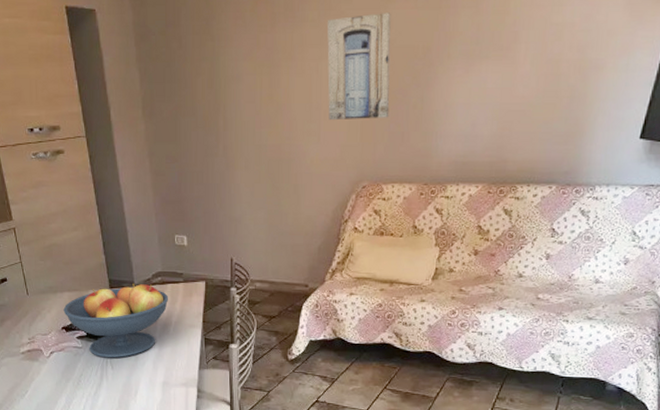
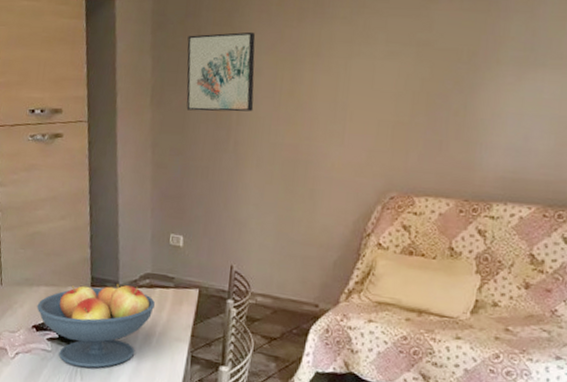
wall art: none [170,39,238,119] -> present [186,31,256,112]
wall art: present [327,13,391,121] -> none [355,13,433,124]

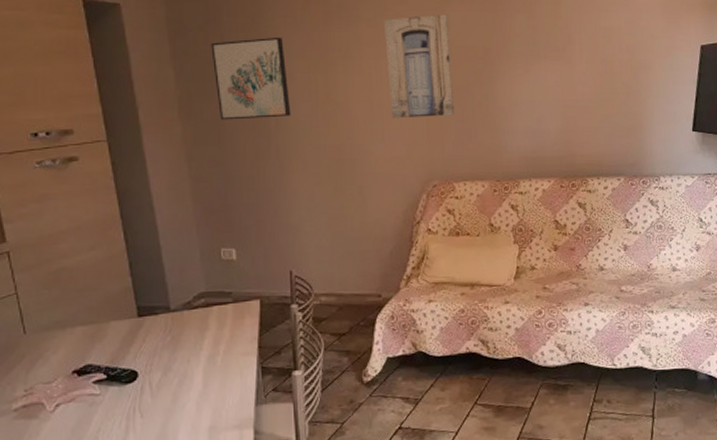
fruit bowl: present [37,283,155,368] -> none [75,308,214,405]
wall art: none [355,13,433,124] -> present [383,14,455,119]

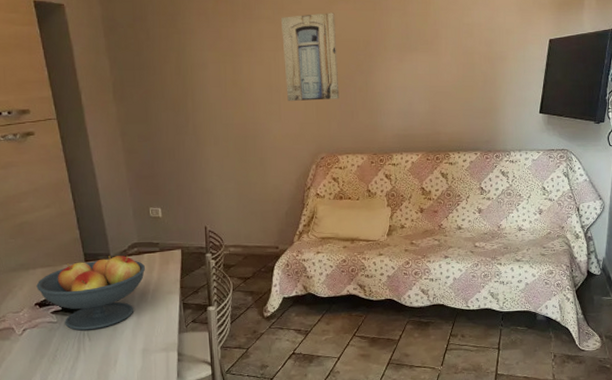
fruit bowl: none [75,308,214,405] -> present [36,255,145,331]
wall art: present [211,36,291,120] -> none [139,32,205,102]

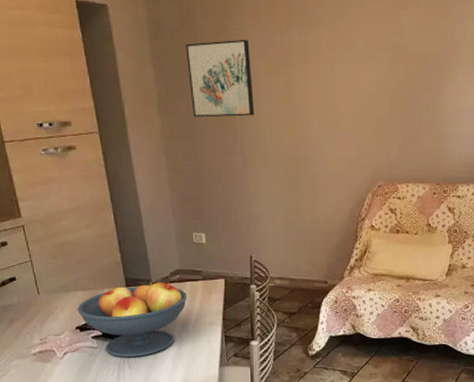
wall art: none [139,32,205,102] -> present [186,39,255,118]
wall art: present [280,13,340,102] -> none [341,19,403,122]

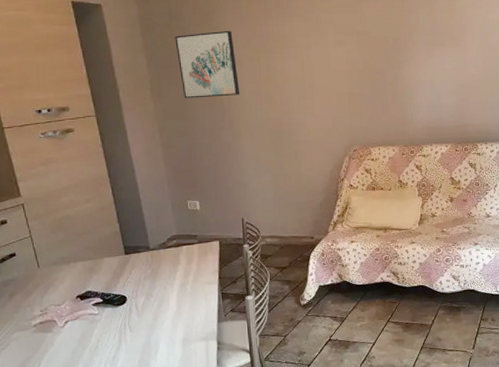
fruit bowl: present [77,281,187,358] -> none [77,247,184,322]

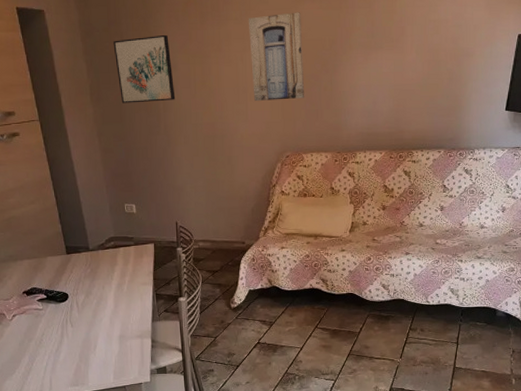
wall art: none [312,10,371,97] -> present [248,12,305,102]

